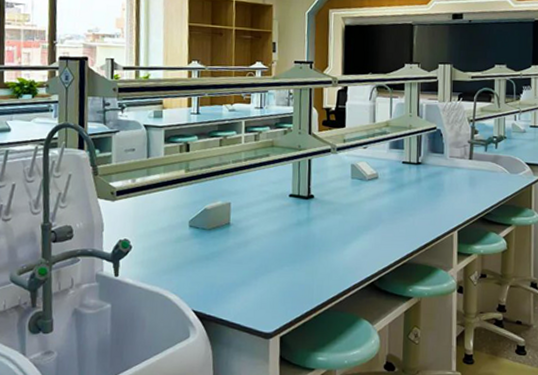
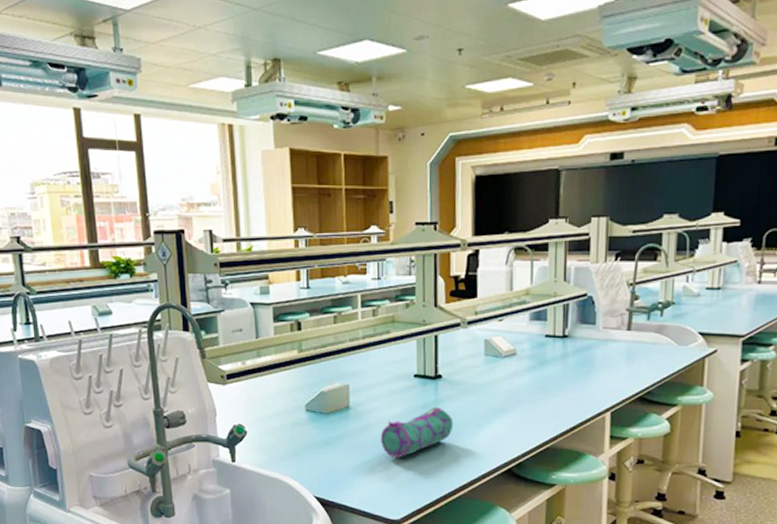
pencil case: none [257,224,324,273] -> present [380,406,454,458]

